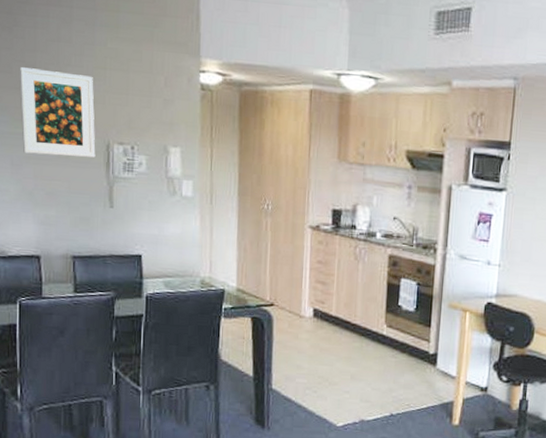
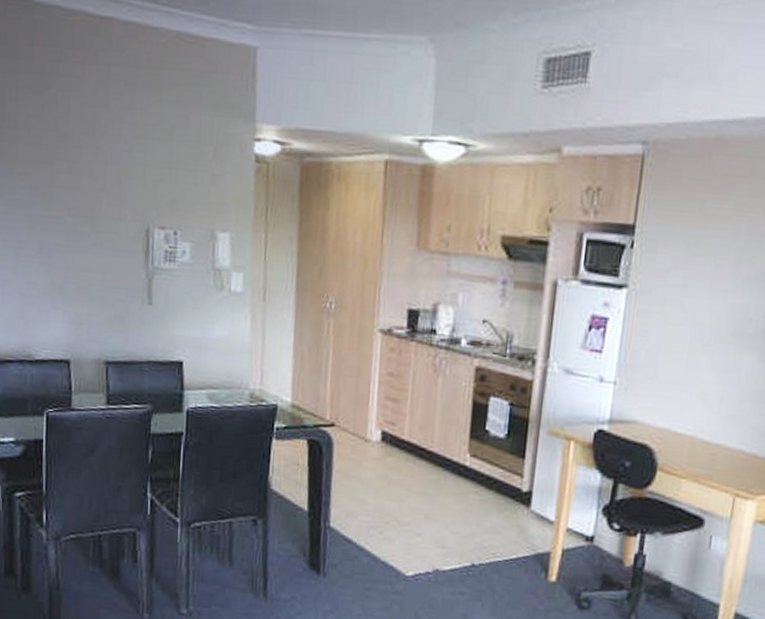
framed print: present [19,67,96,158] -> none [50,138,134,245]

